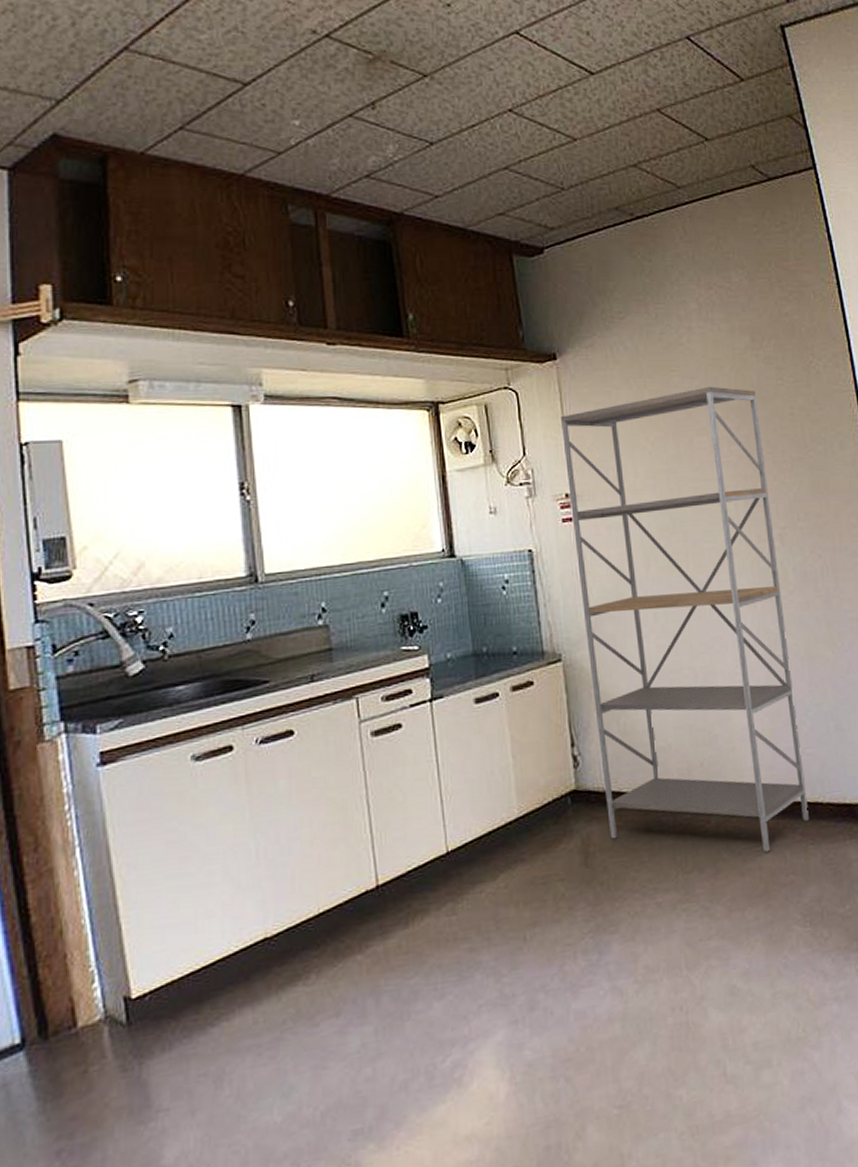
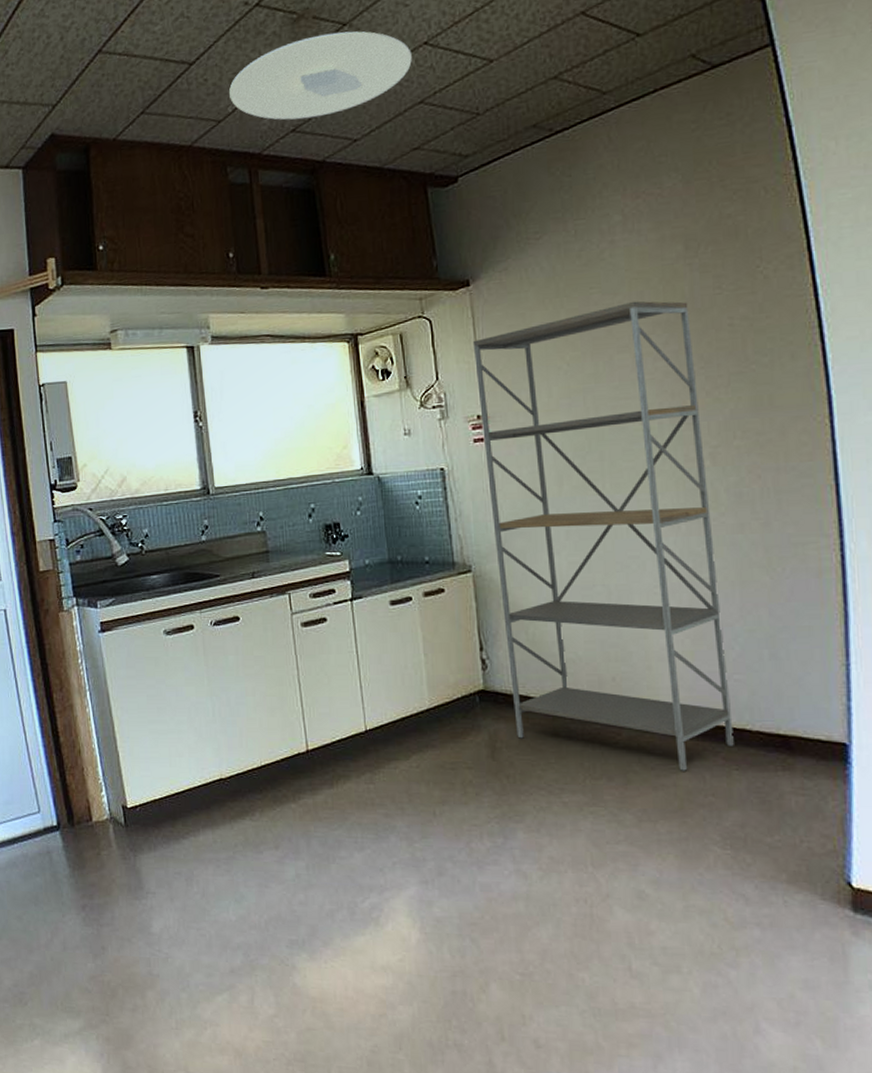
ceiling light: none [292,81,497,166] -> present [229,31,412,120]

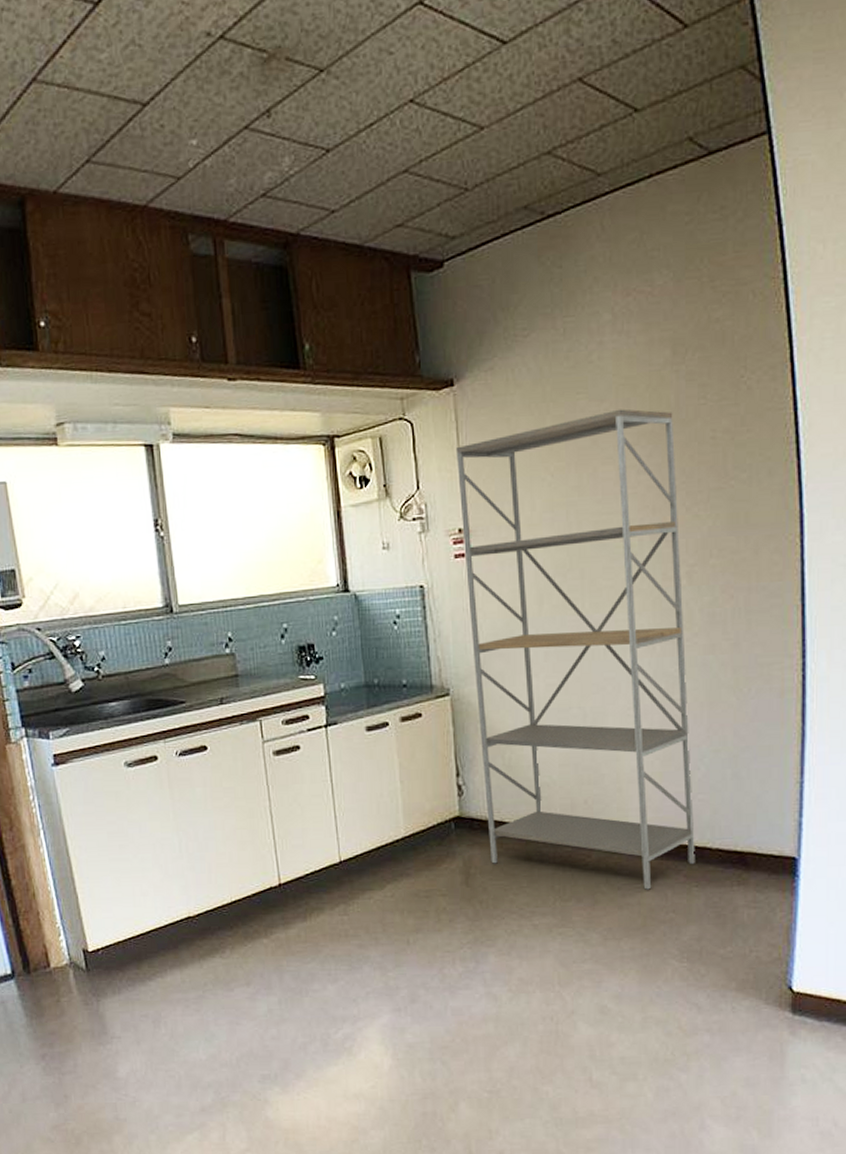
ceiling light: present [229,31,412,120] -> none [190,79,396,182]

